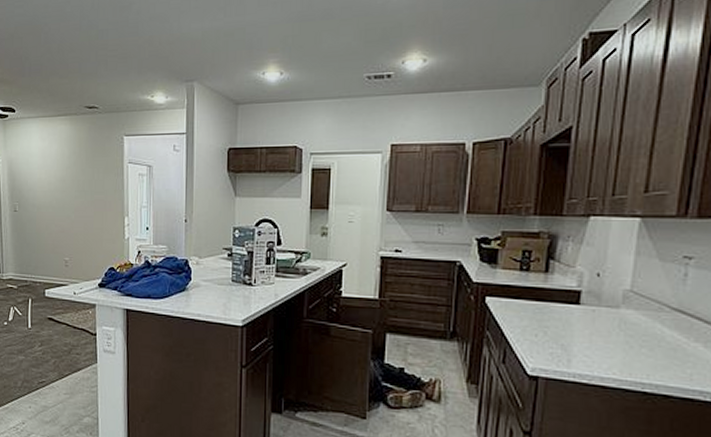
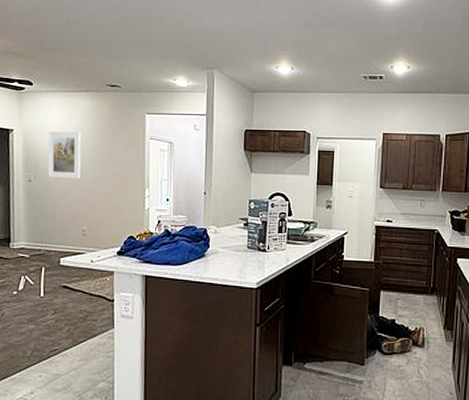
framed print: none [30,159,62,208] -> present [47,132,81,179]

